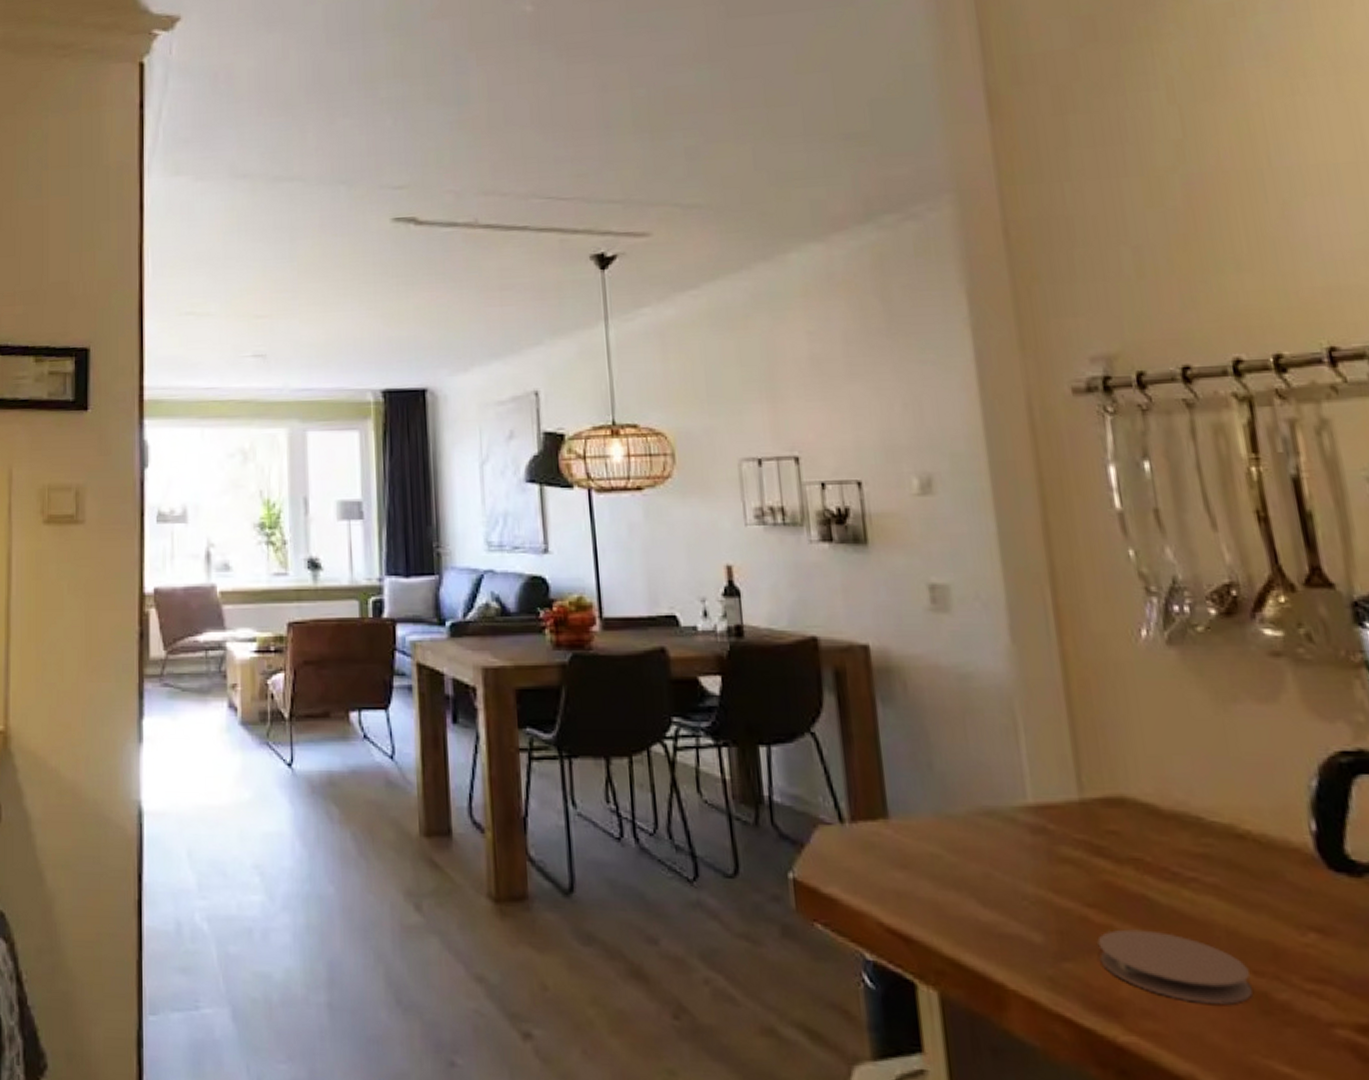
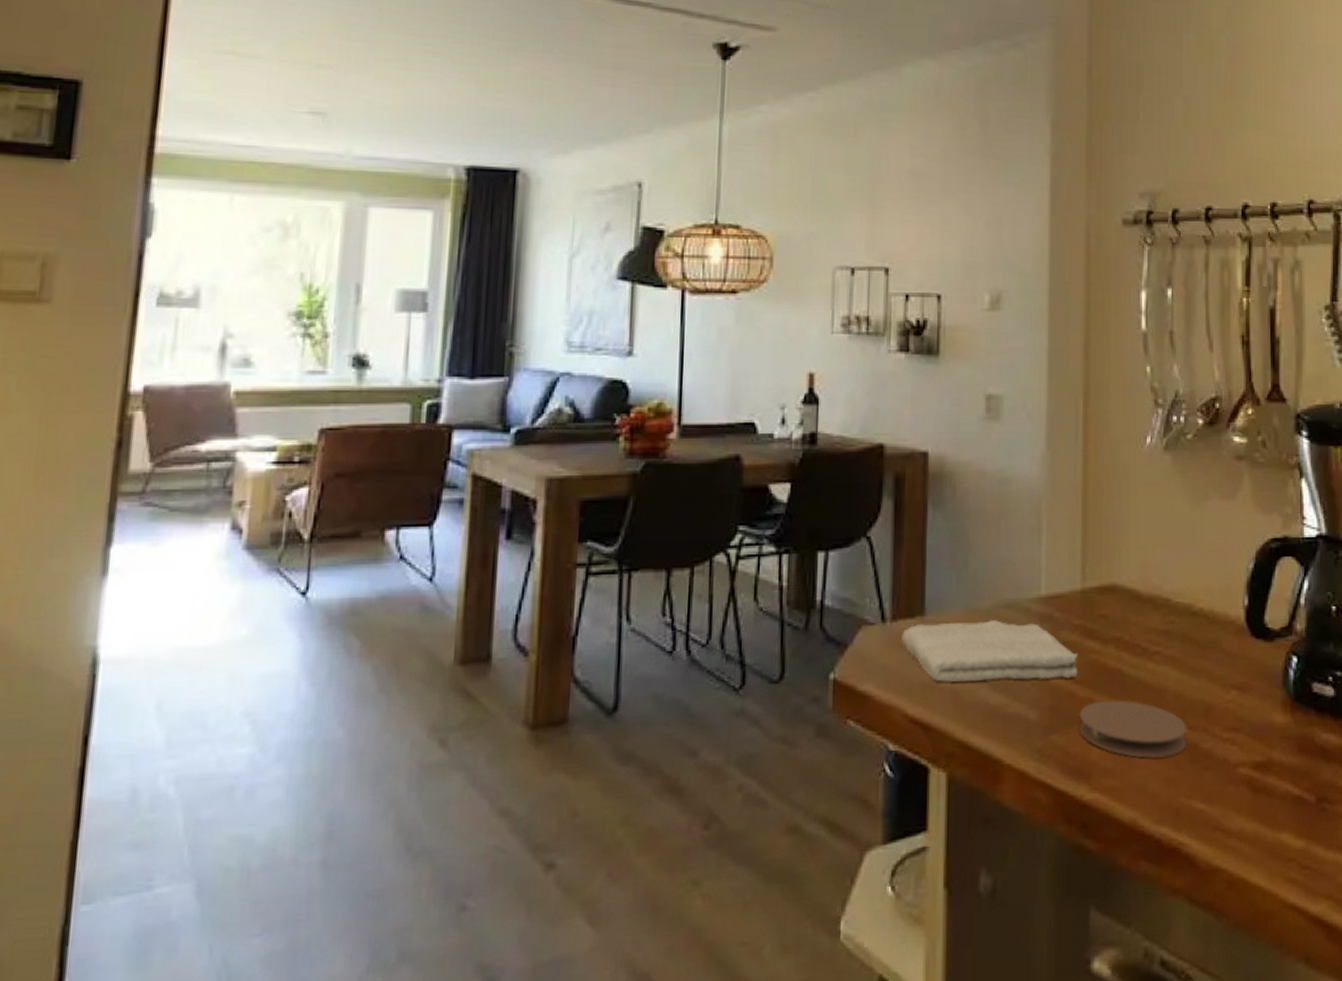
washcloth: none [864,827,1089,901] -> present [901,620,1079,682]

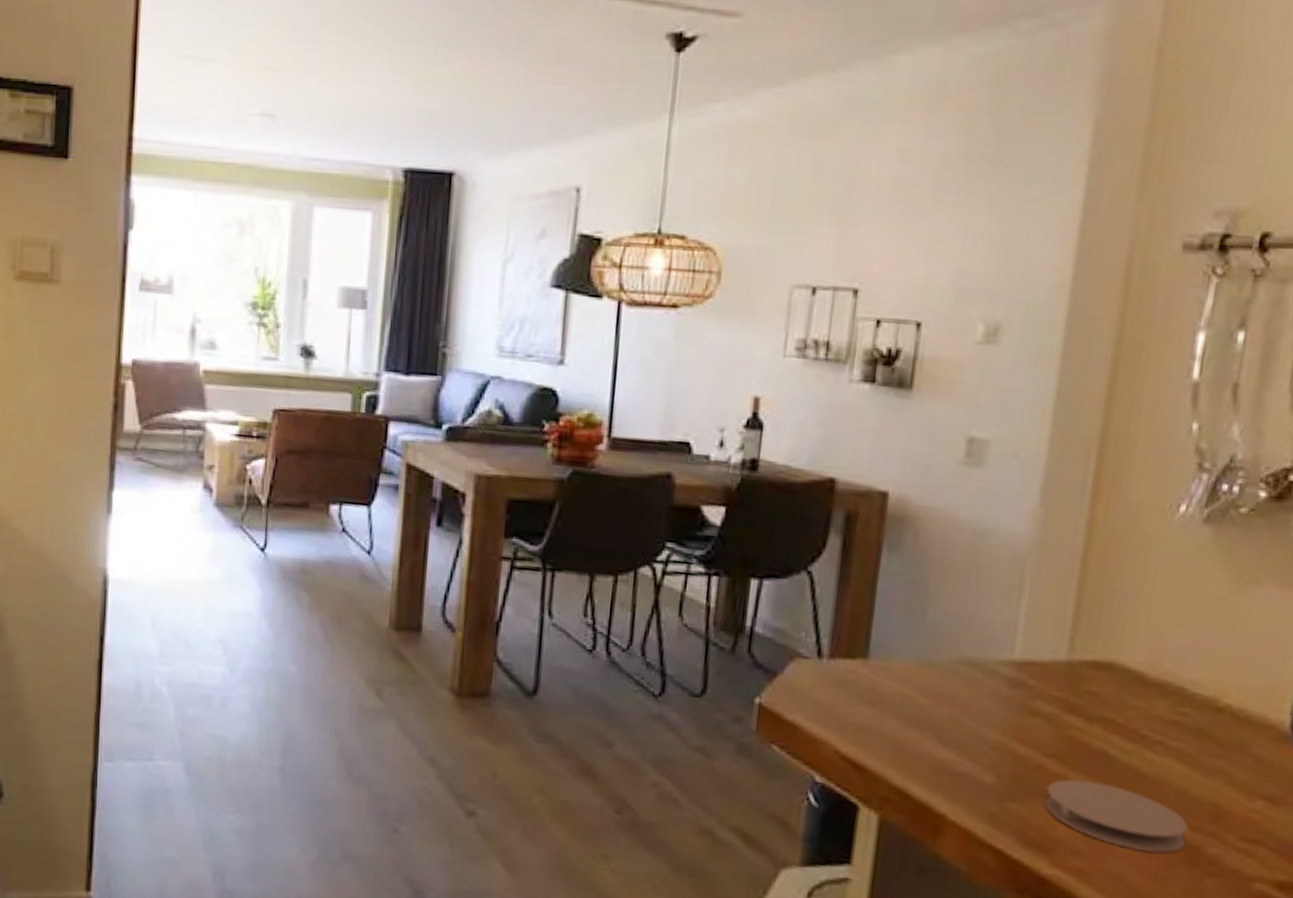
washcloth: present [901,620,1079,682] -> none [839,666,1054,751]

